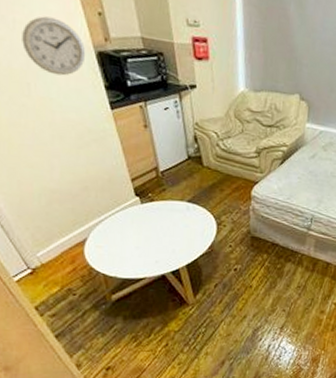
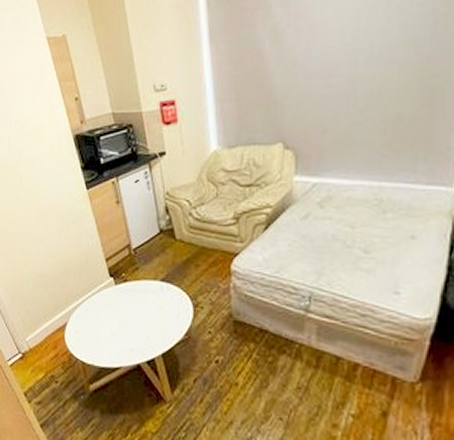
wall clock: present [22,16,86,76] -> none [17,111,65,163]

